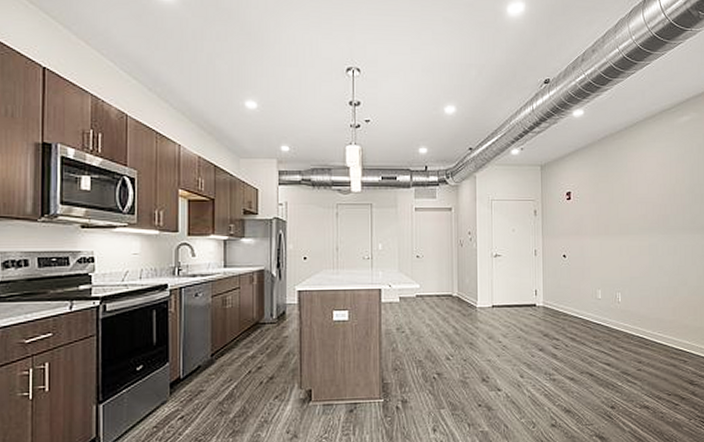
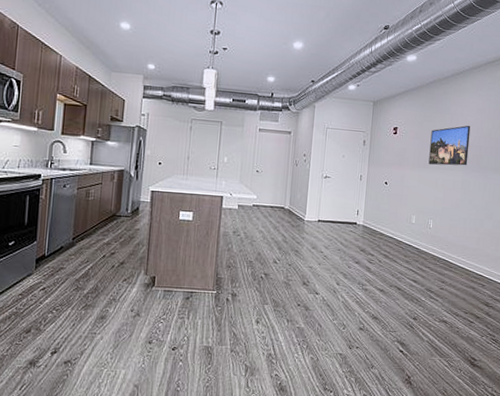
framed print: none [609,182,653,231] -> present [428,125,471,166]

